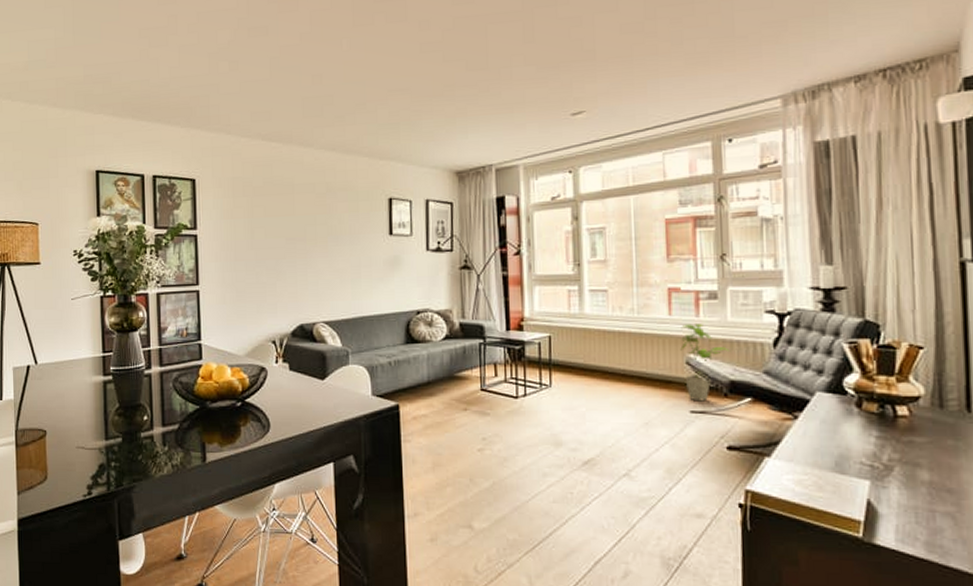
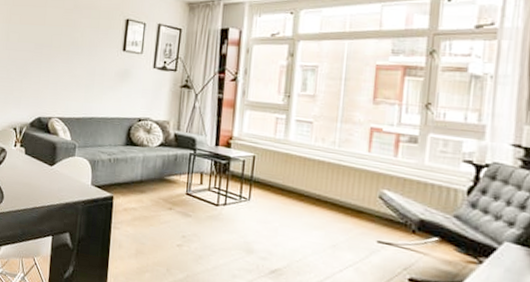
house plant: present [680,323,731,402] -> none [375,162,424,235]

